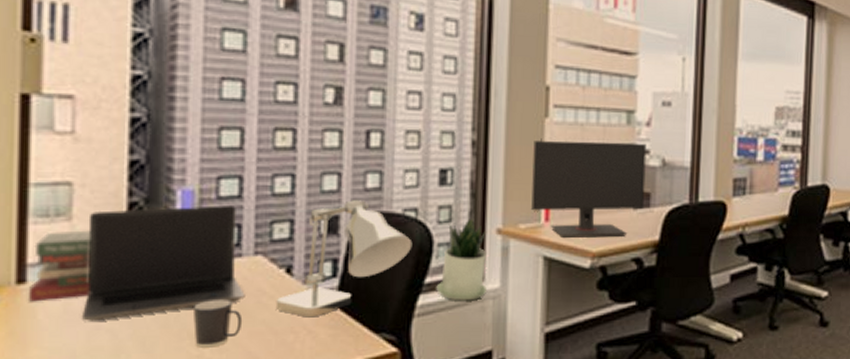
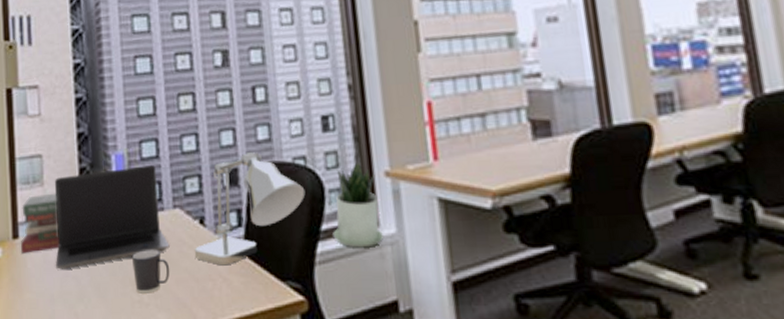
computer monitor: present [531,141,647,238] -> none [409,66,545,177]

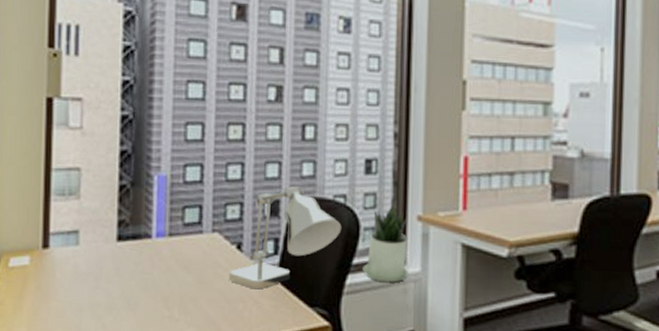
books: present [20,193,60,254] -> none [50,207,93,263]
laptop computer: present [54,165,170,270] -> none [87,189,205,282]
mug: present [131,250,170,293] -> none [165,269,203,310]

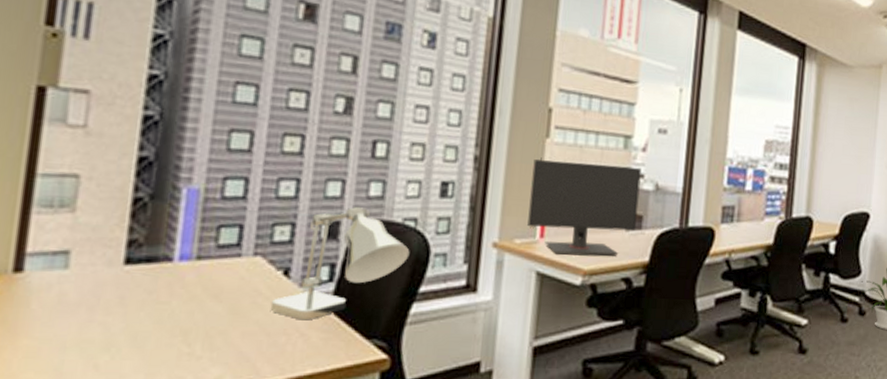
planter: present [363,206,408,283] -> none [430,231,483,312]
computer monitor: none [450,132,564,228] -> present [527,159,642,256]

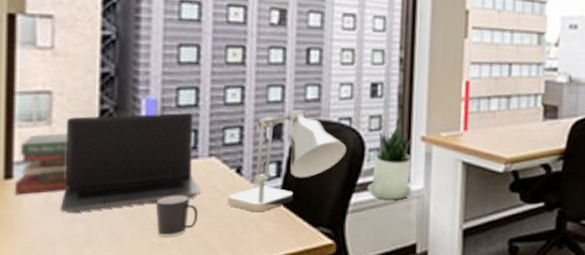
books: none [23,222,93,291] -> present [14,133,68,195]
laptop computer: none [76,204,241,314] -> present [61,113,201,213]
mug: none [186,298,237,346] -> present [155,195,199,237]
planter: none [430,231,483,312] -> present [367,127,412,200]
computer monitor: present [527,159,642,256] -> none [452,59,555,145]

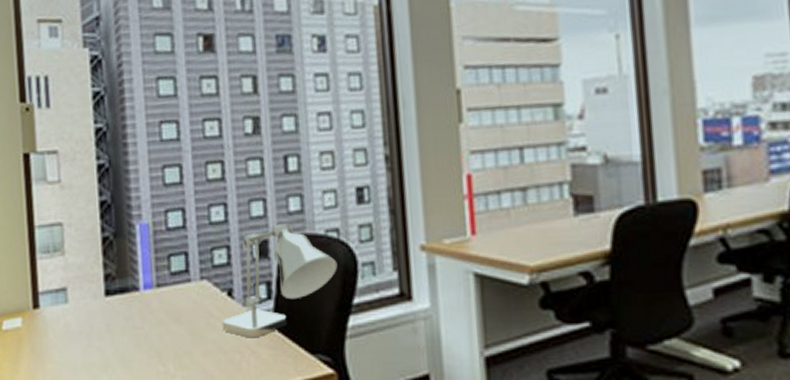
books: present [14,133,68,195] -> none [41,263,82,324]
laptop computer: present [61,113,201,213] -> none [75,236,197,340]
mug: present [155,195,199,237] -> none [156,321,197,365]
planter: present [367,127,412,200] -> none [365,236,417,322]

